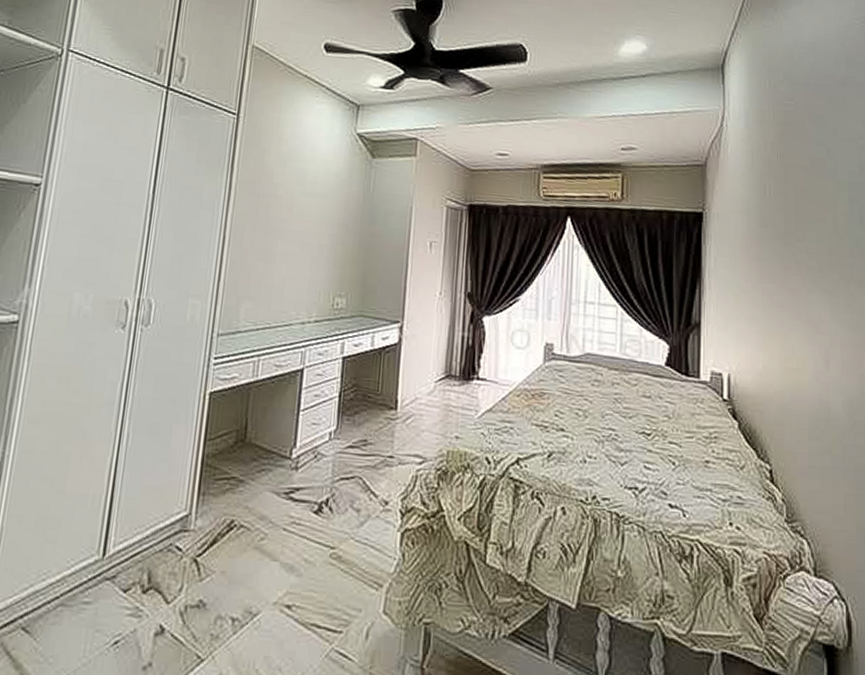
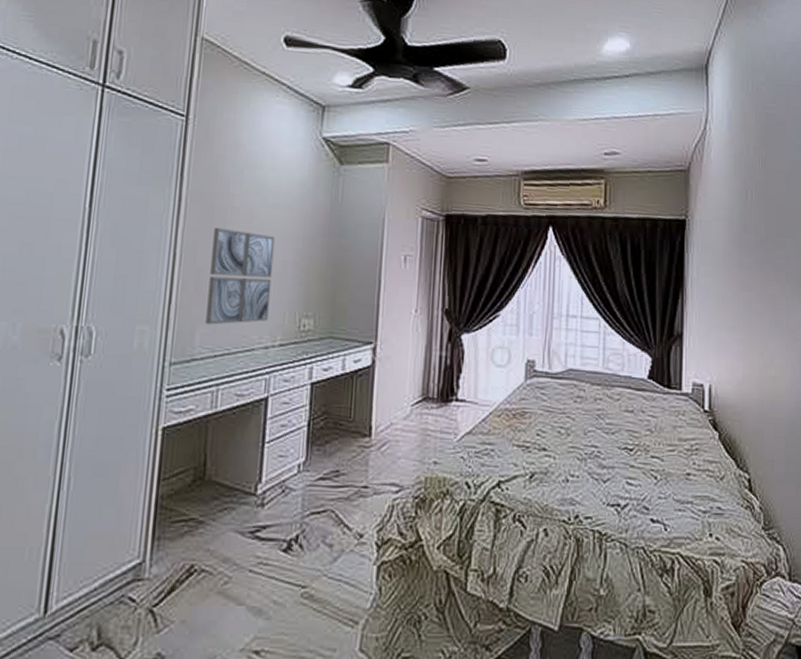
wall art: none [249,213,313,301] -> present [205,227,275,325]

